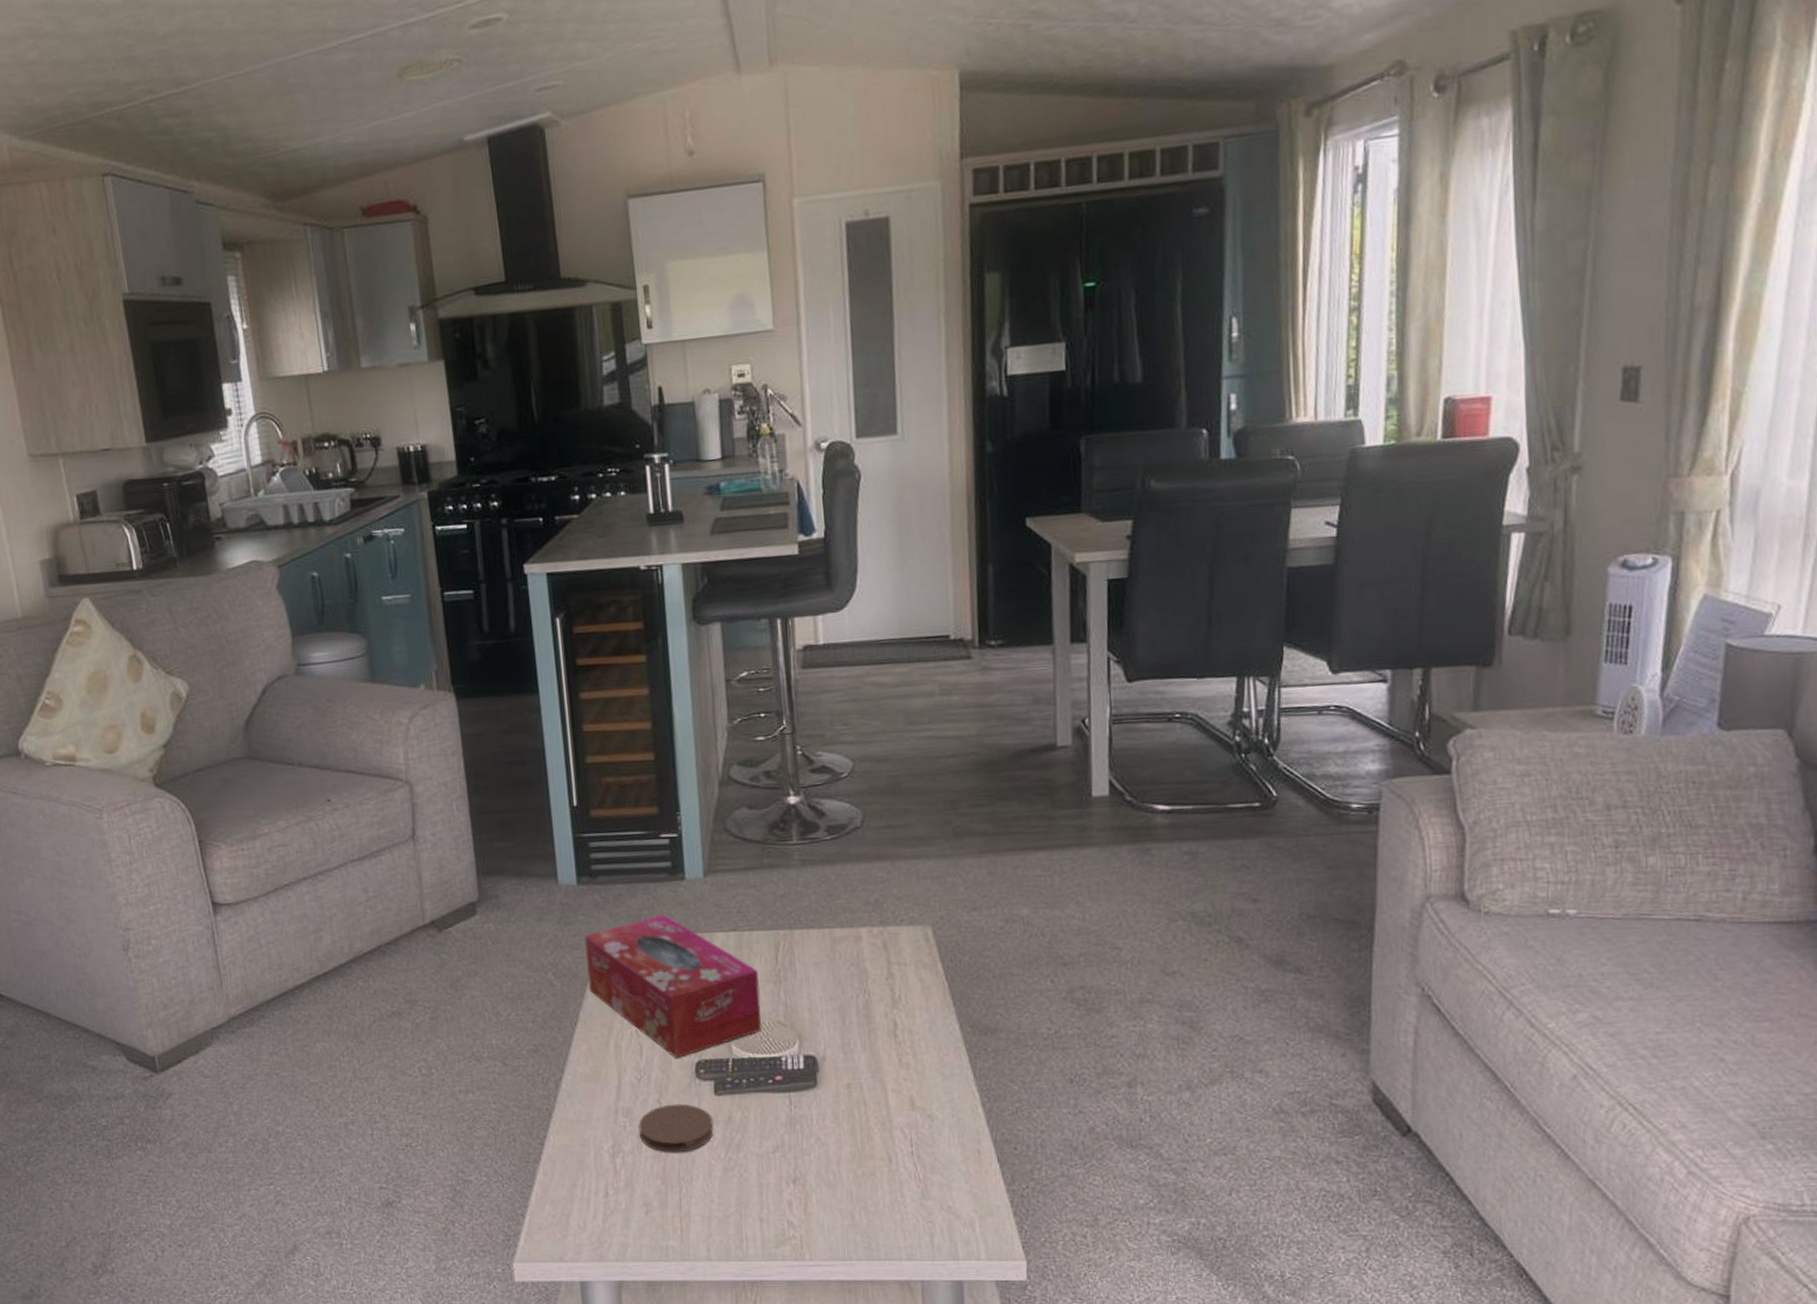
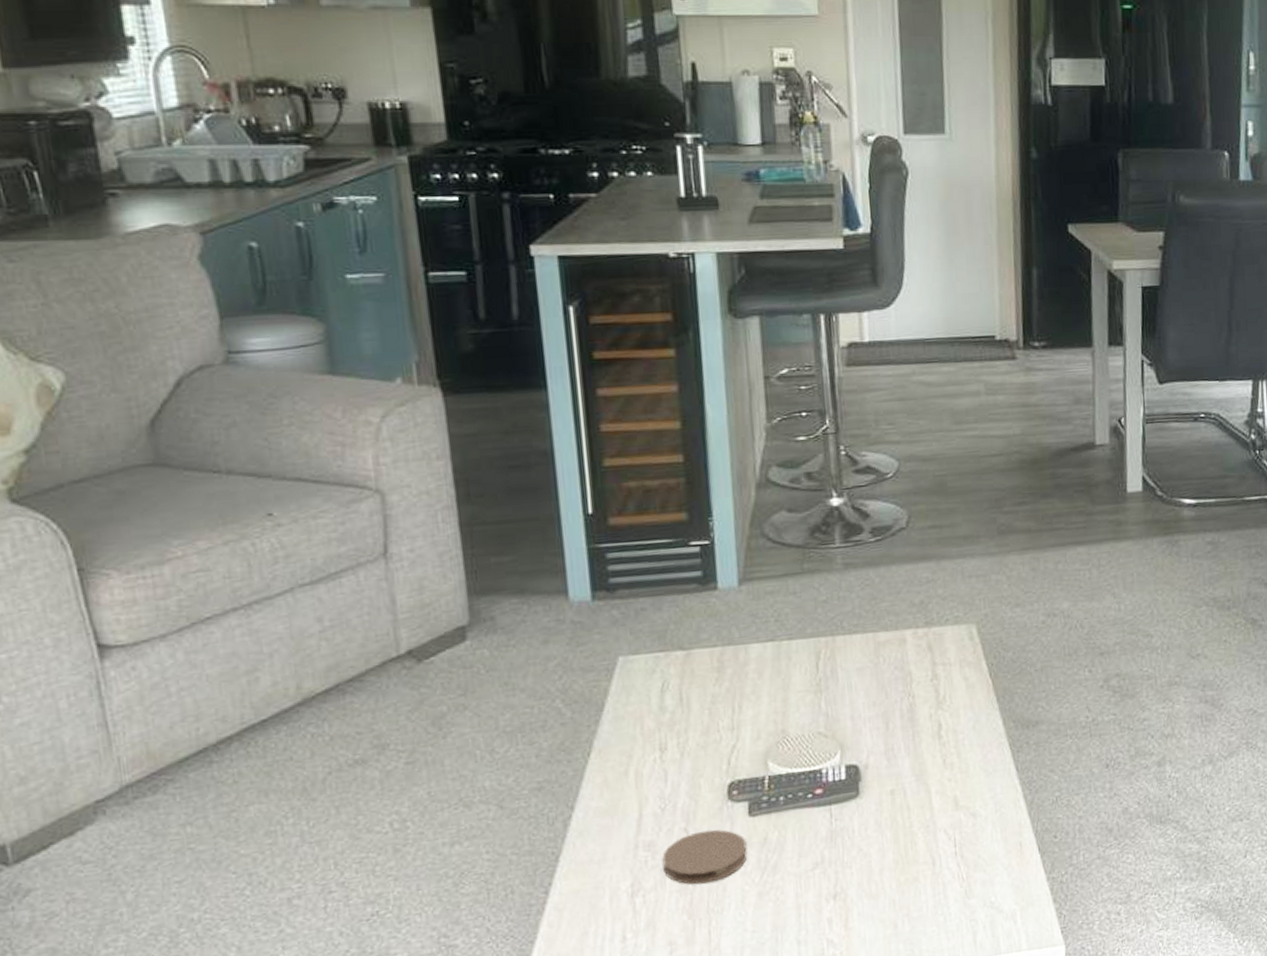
tissue box: present [584,914,761,1058] -> none [600,627,801,782]

